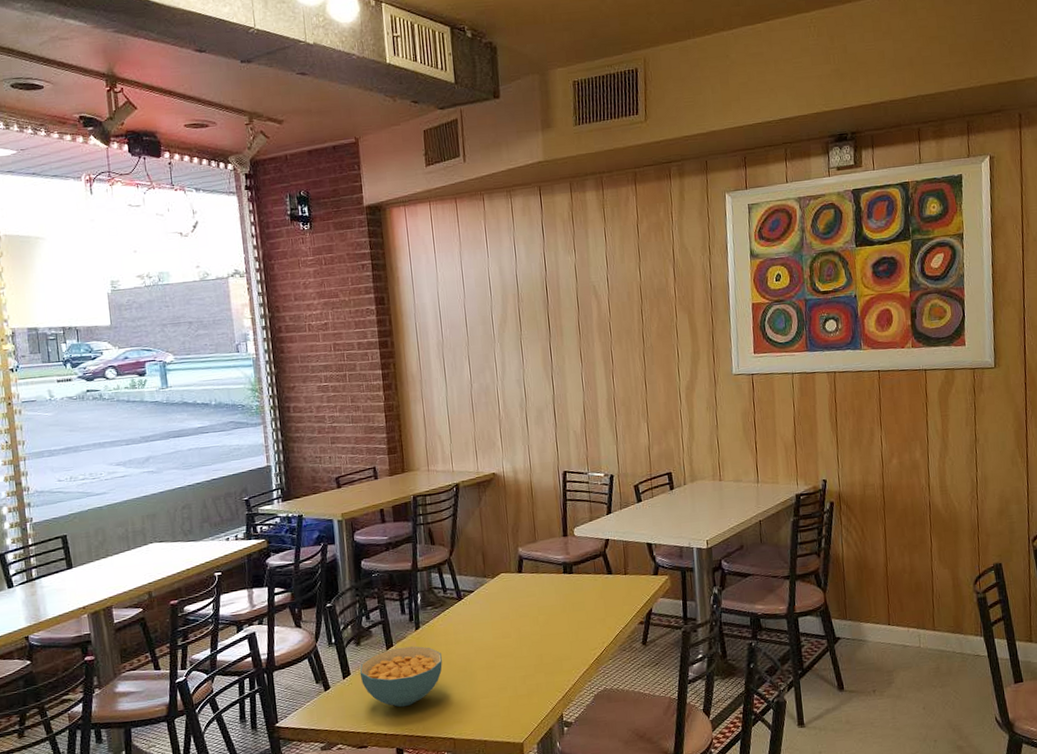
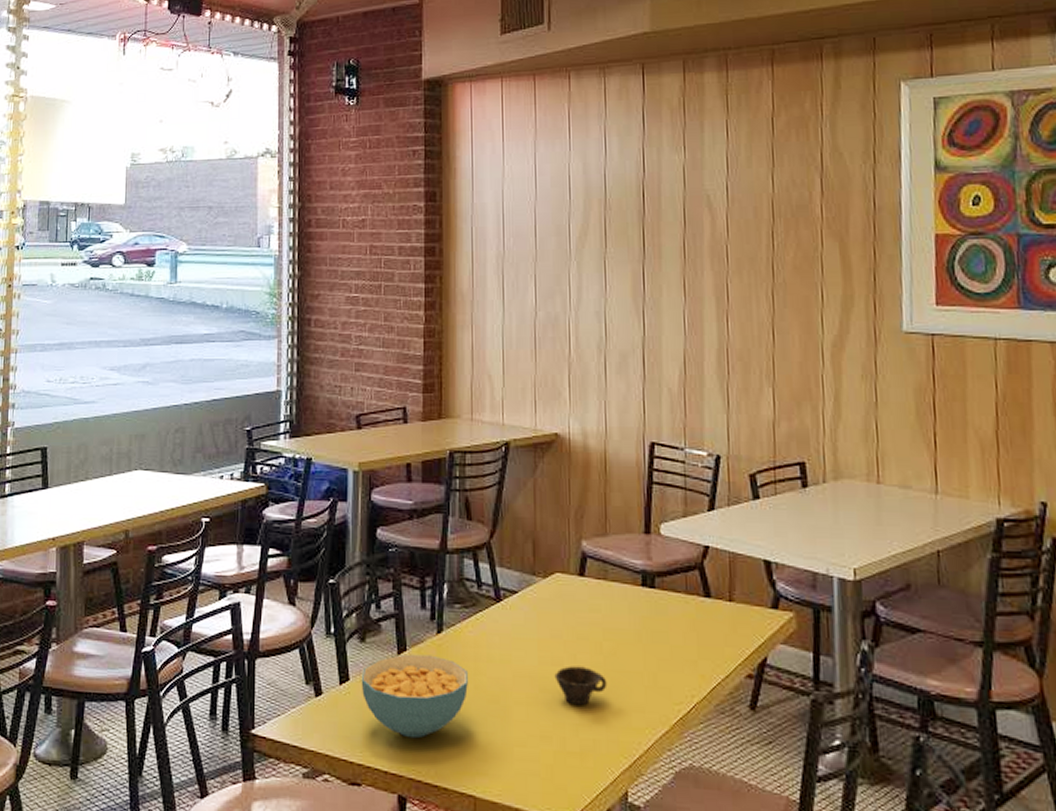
cup: none [505,635,544,663] -> present [554,666,607,706]

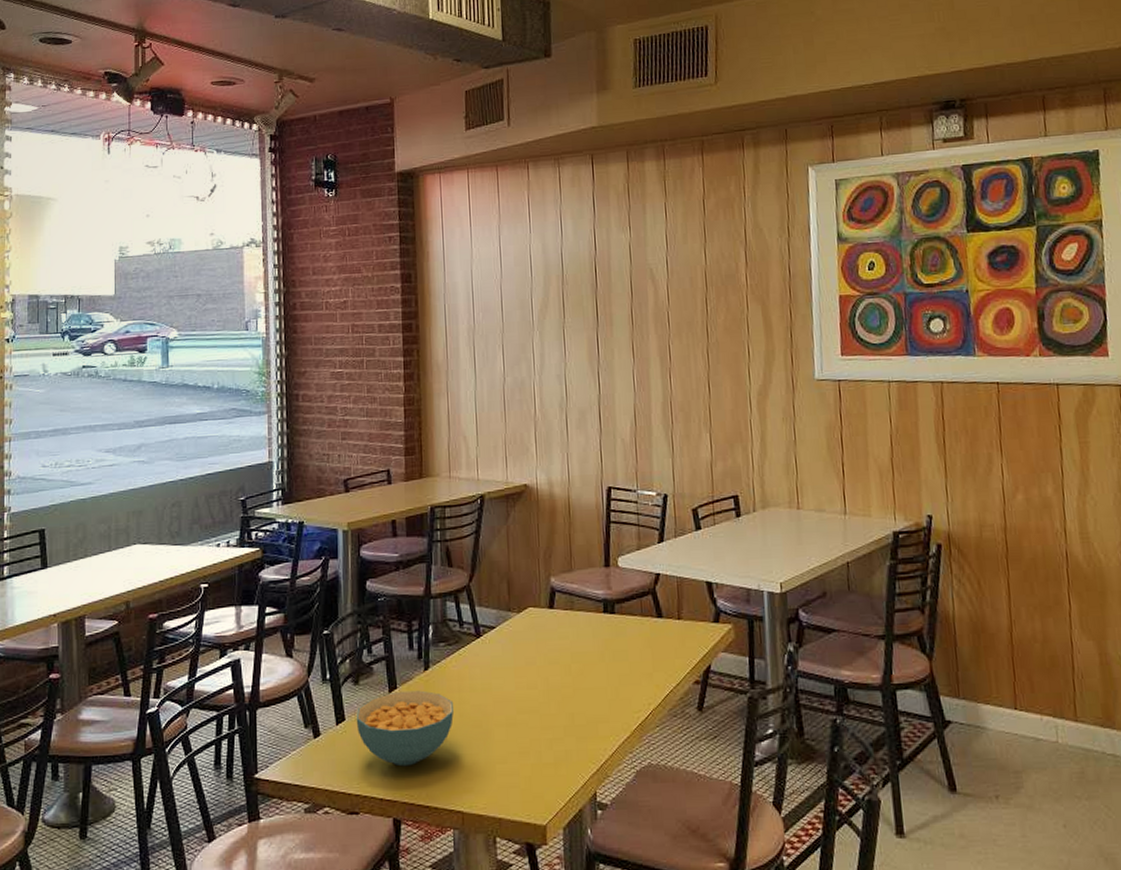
cup: present [554,666,607,706] -> none [530,687,576,723]

